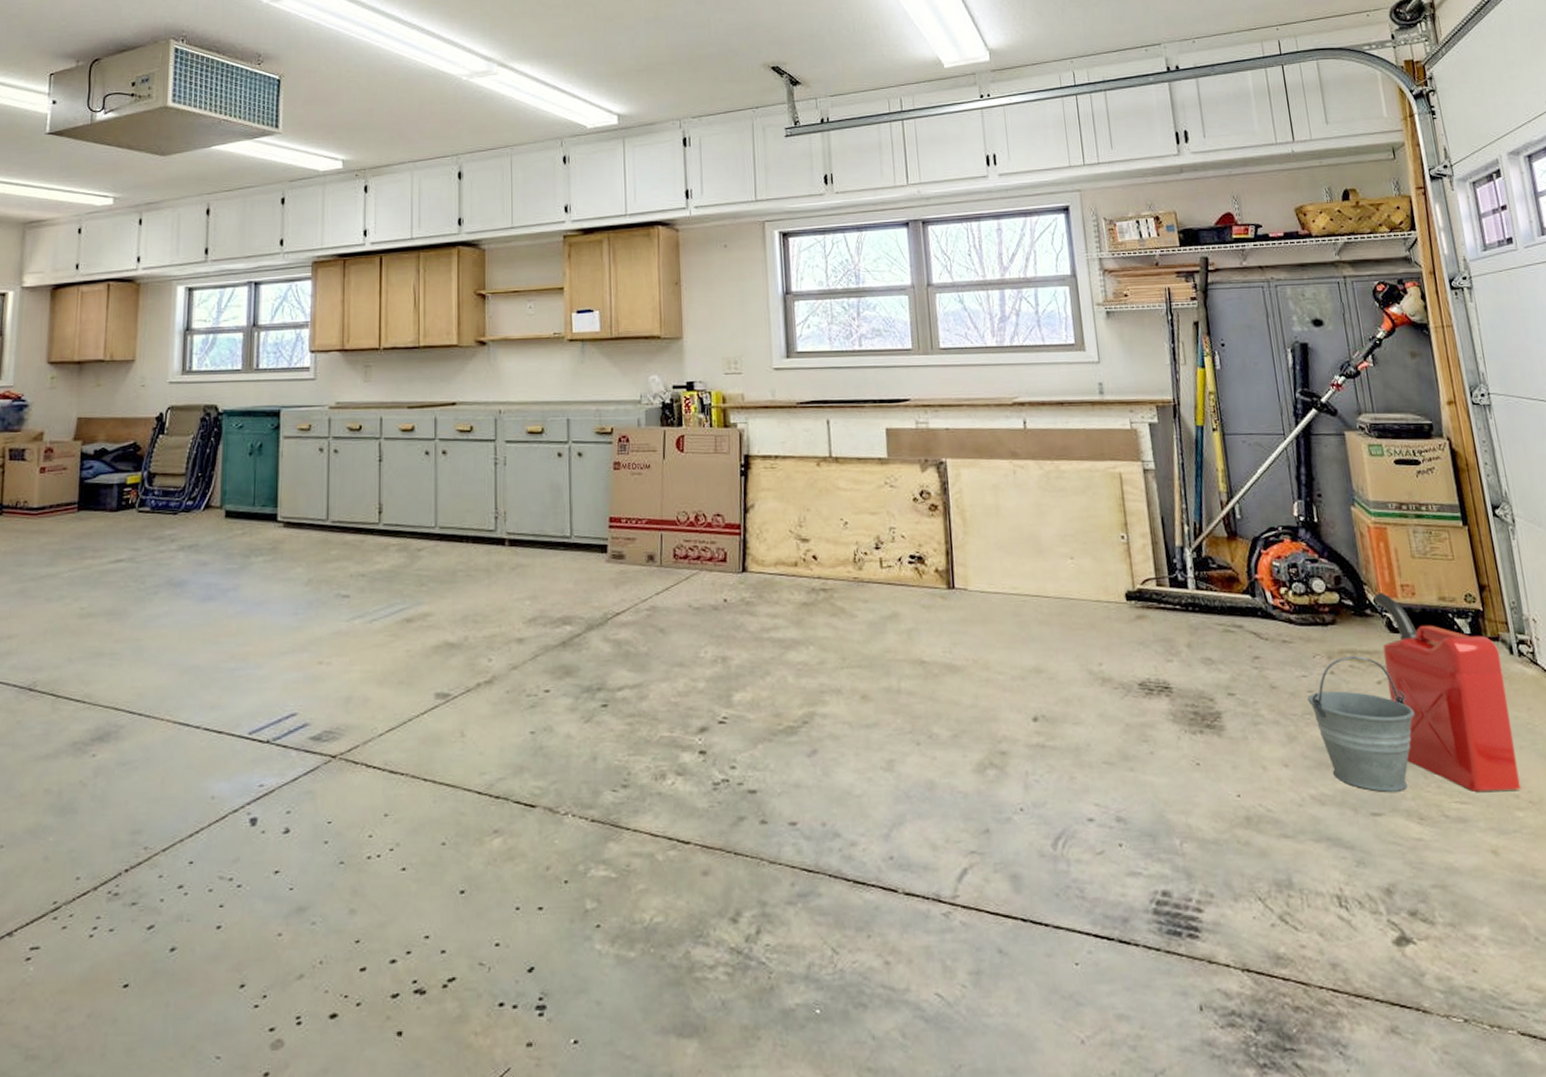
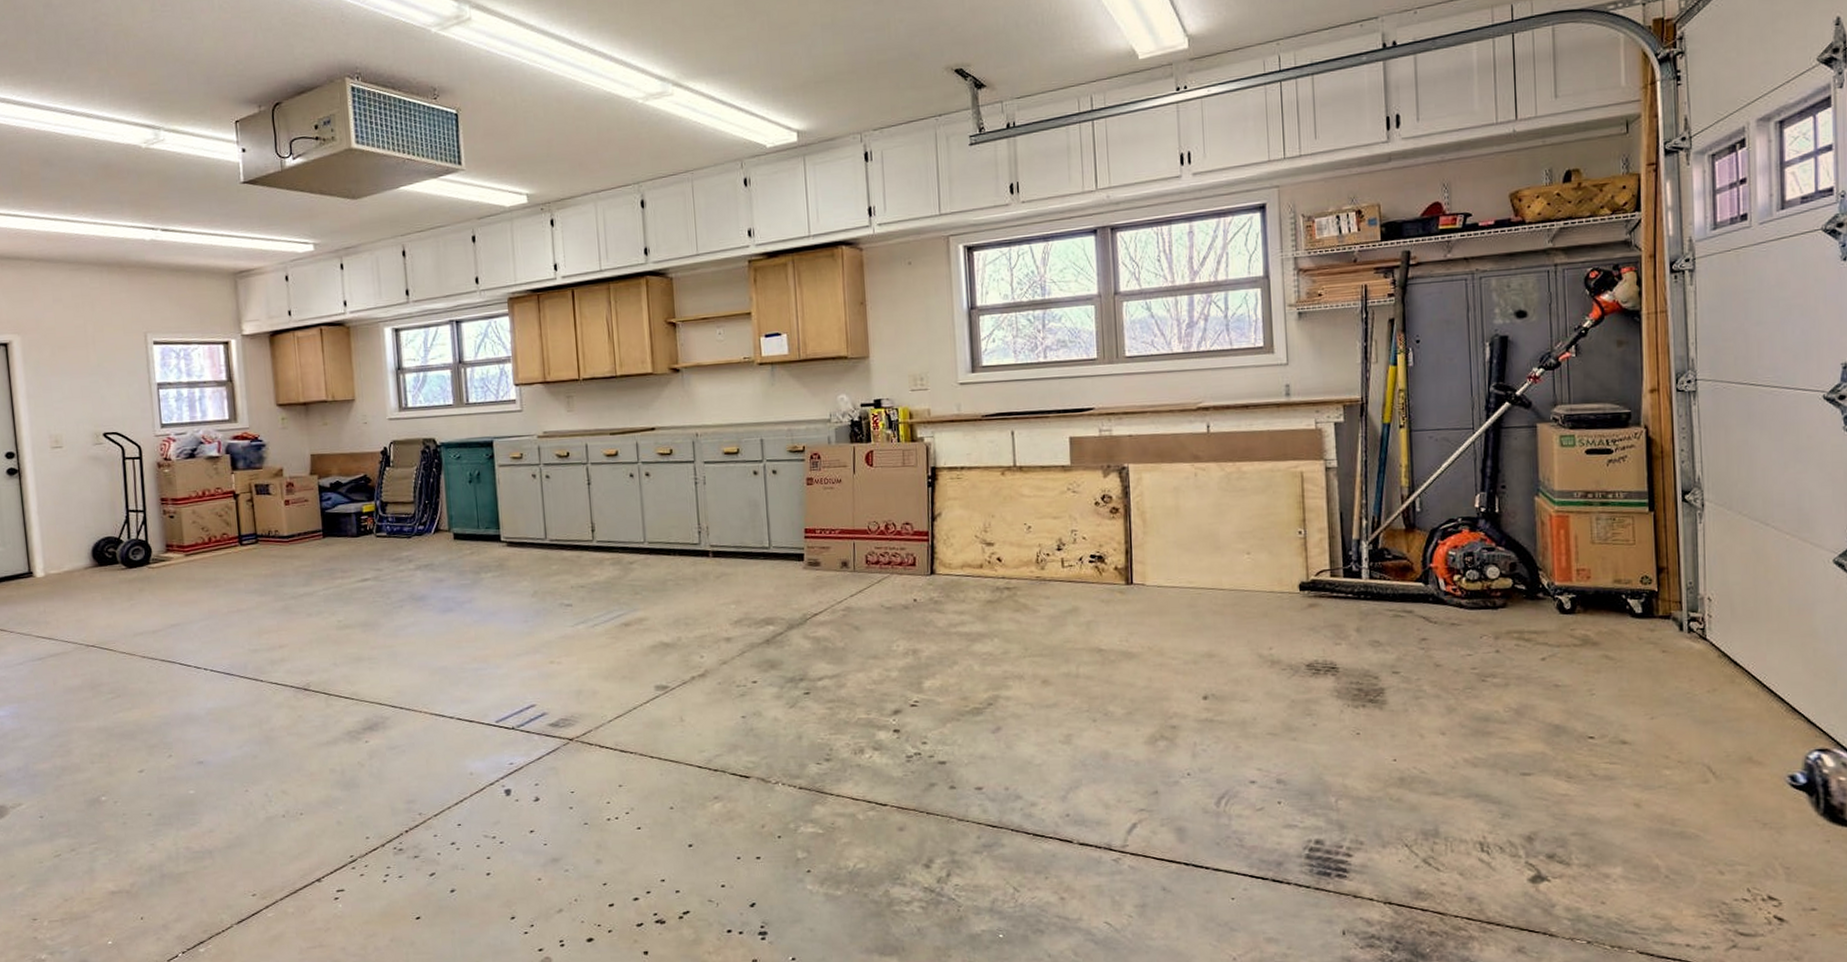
bucket: present [1307,656,1415,792] -> none [1470,635,1575,755]
fuel can: present [1374,593,1522,792] -> none [1548,577,1673,753]

